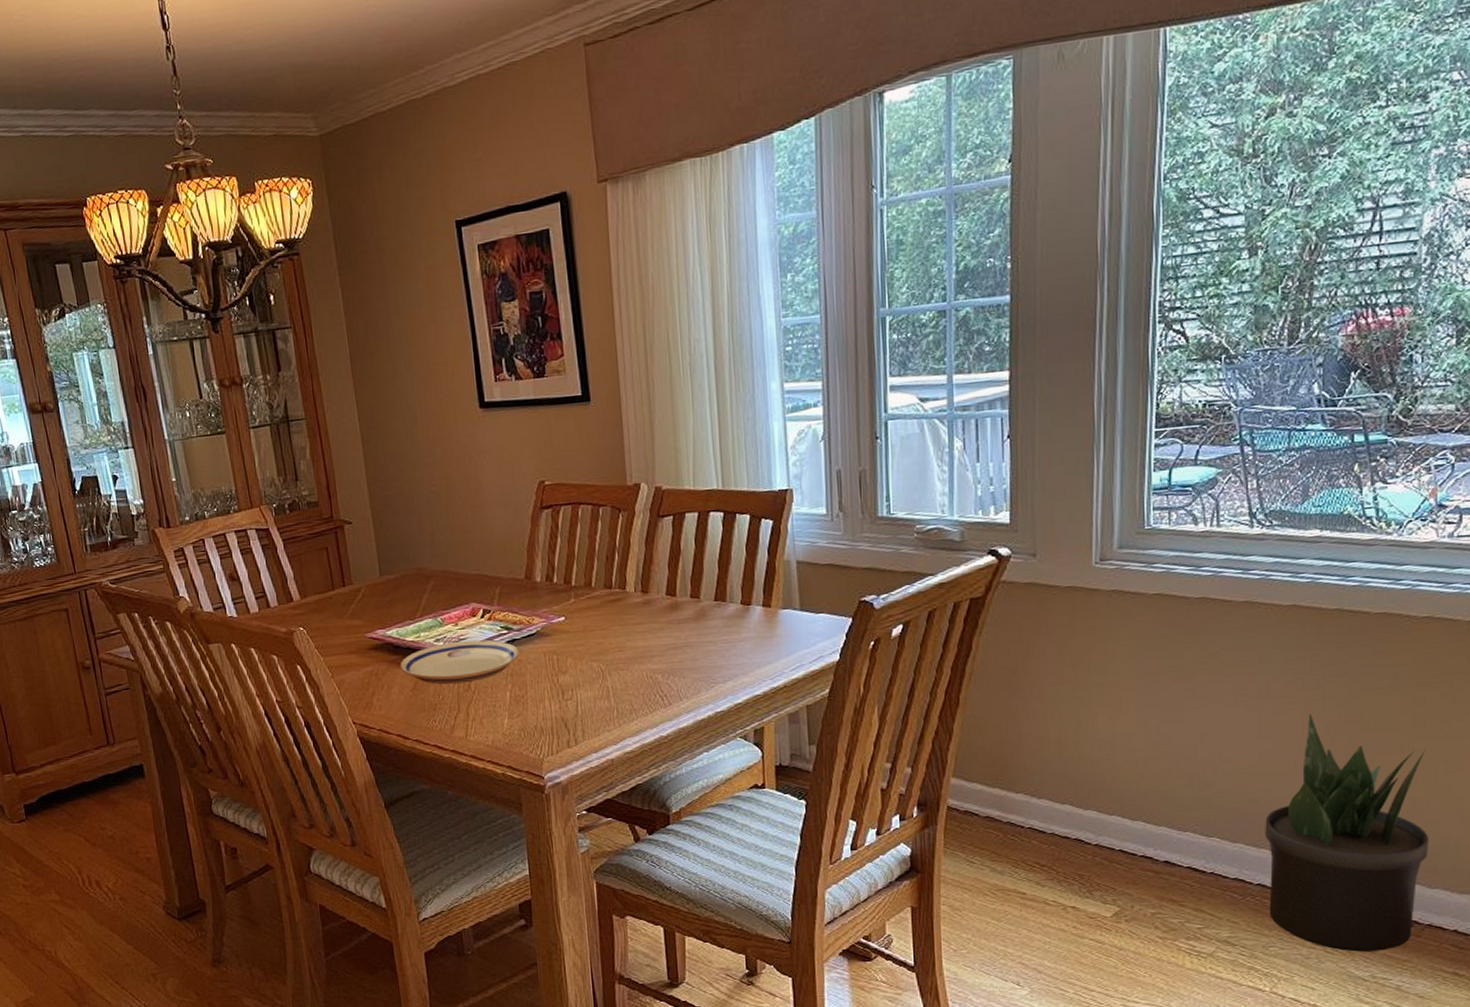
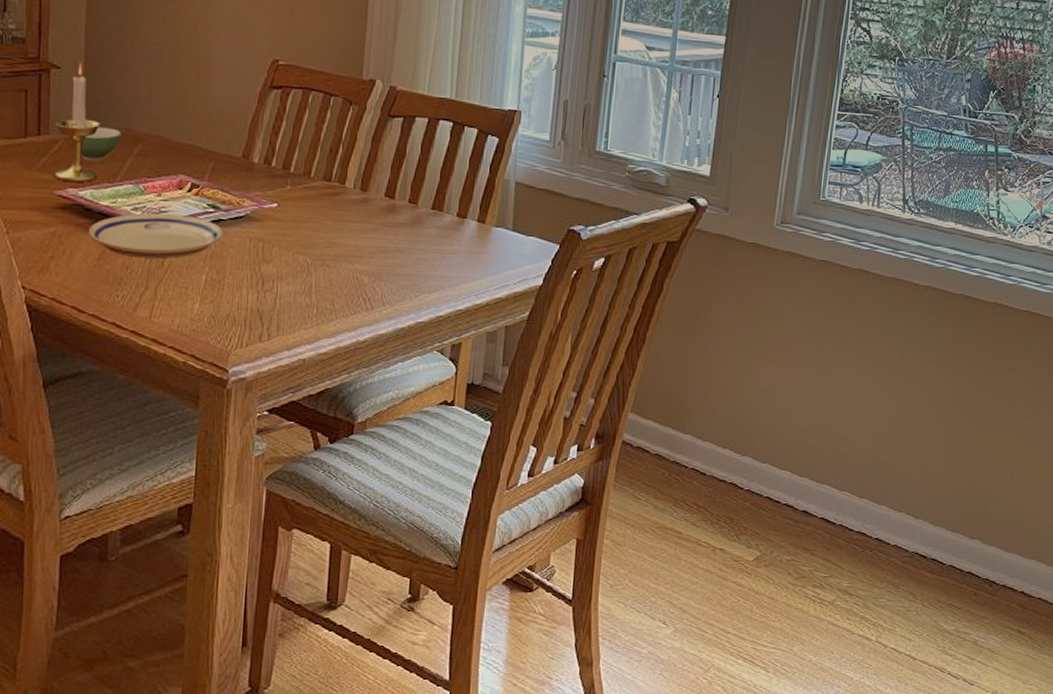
candlestick: none [355,514,401,625] -> present [54,62,101,183]
bowl: none [370,570,415,604] -> present [69,127,122,162]
planter: present [1265,713,1428,952] -> none [882,385,1015,607]

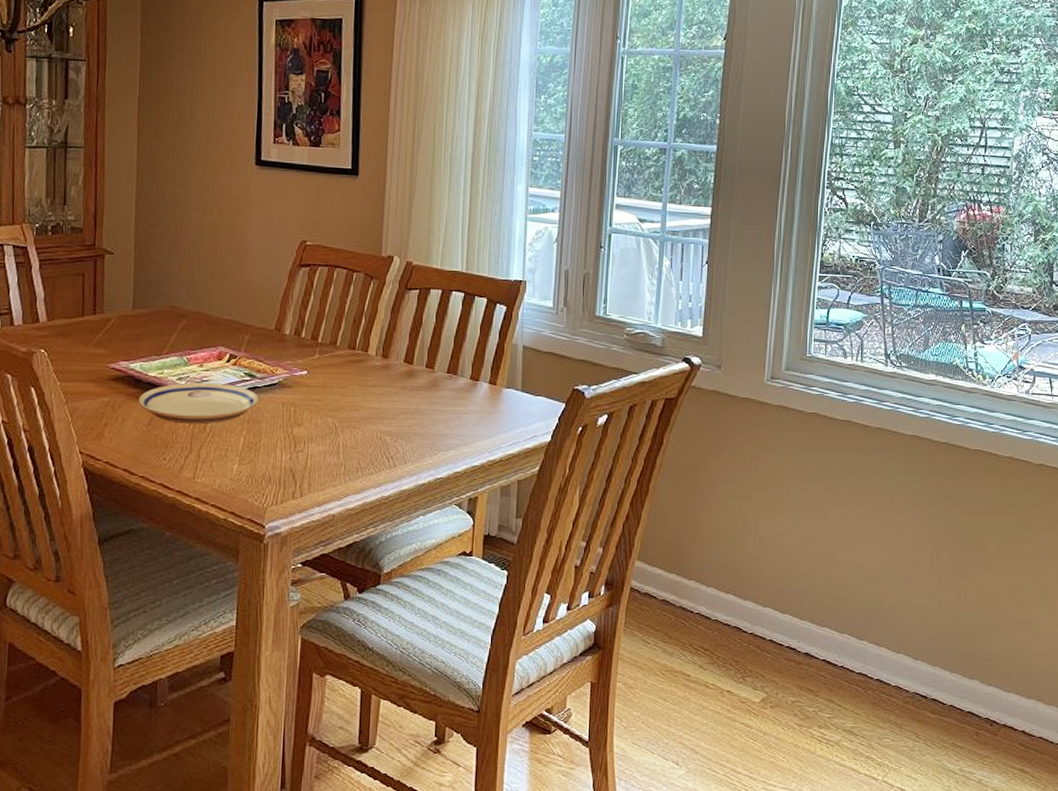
candlestick: present [54,62,101,183] -> none [108,247,149,356]
bowl: present [69,127,122,162] -> none [121,305,167,337]

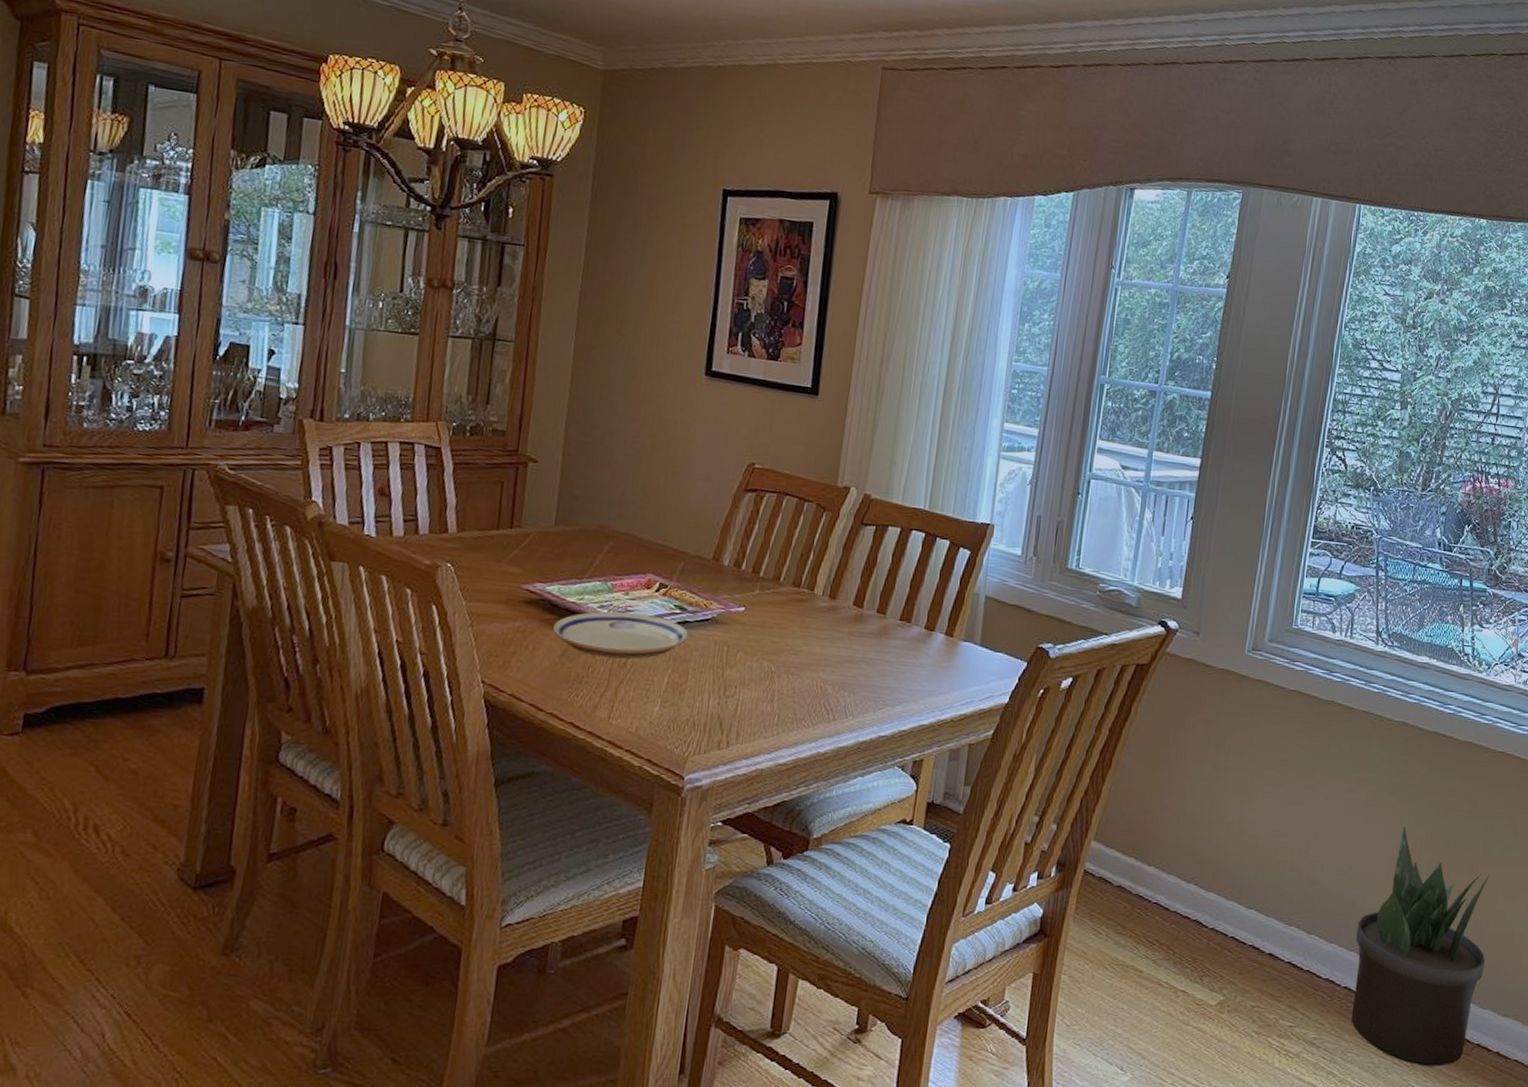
planter: none [884,530,1006,747] -> present [1351,826,1490,1067]

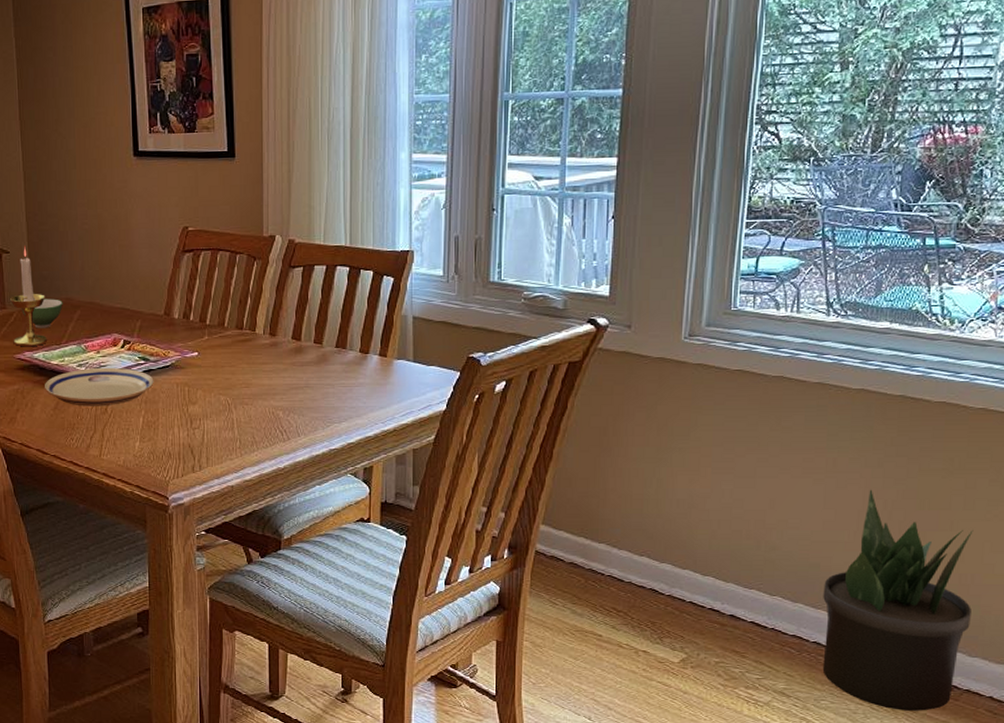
candlestick: none [523,457,574,578] -> present [9,246,48,347]
bowl: none [540,522,594,558] -> present [22,299,63,329]

